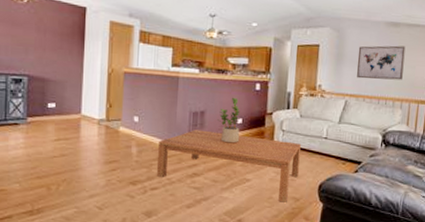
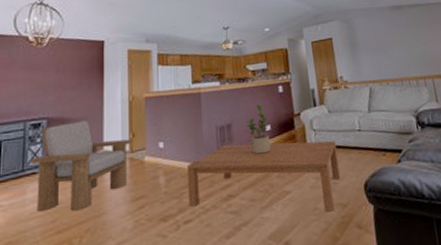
armchair: none [12,83,109,163] -> present [30,120,132,211]
wall art: present [357,45,406,80] -> none [369,25,419,64]

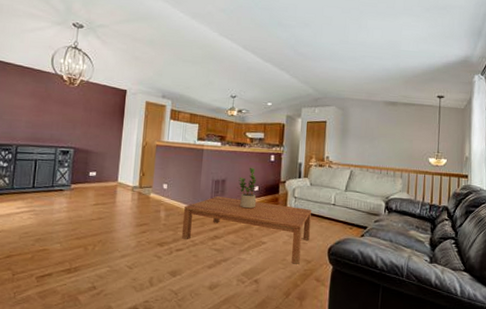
armchair: present [30,120,132,211] -> none [58,154,142,225]

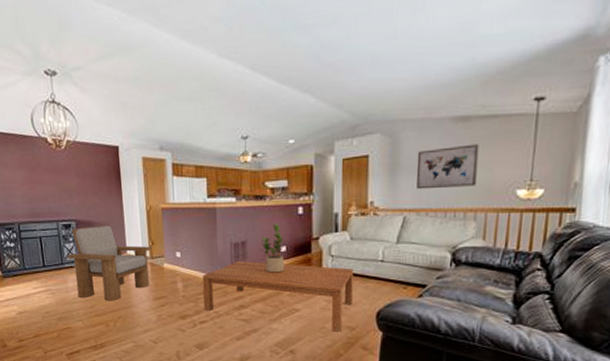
armchair: none [58,154,142,225] -> present [67,226,152,301]
wall art: none [360,122,403,153] -> present [416,144,479,190]

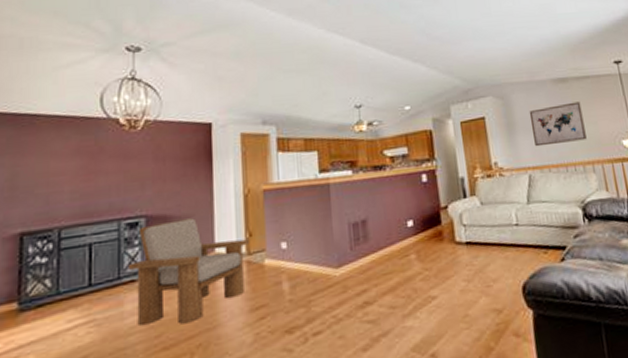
coffee table: present [202,261,354,332] -> none [314,237,495,319]
potted plant: present [260,224,285,273] -> none [383,195,415,254]

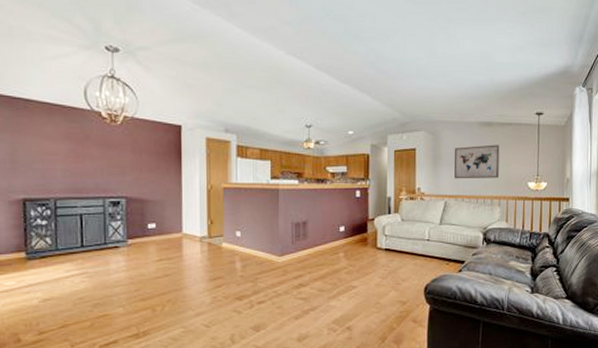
armchair: present [127,218,249,325] -> none [112,204,210,284]

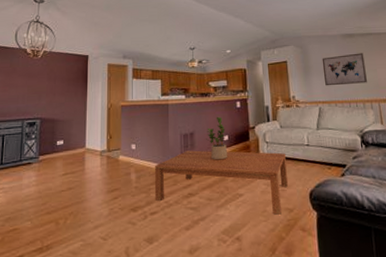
coffee table: none [261,240,405,307] -> present [154,150,289,215]
potted plant: none [320,205,343,252] -> present [206,116,228,160]

